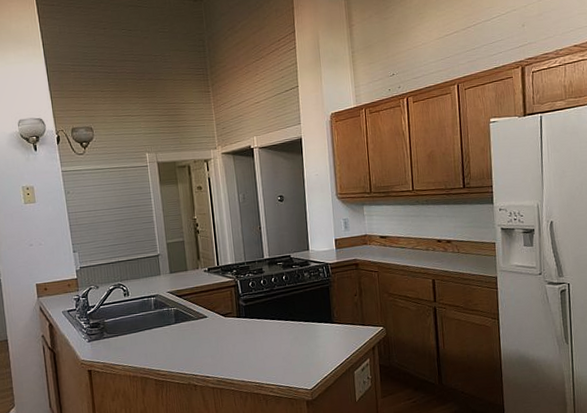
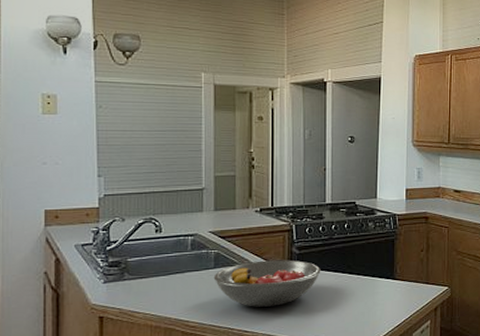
fruit bowl: none [175,312,266,355] -> present [213,260,321,307]

